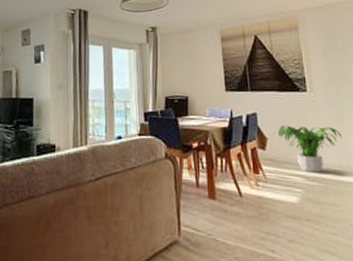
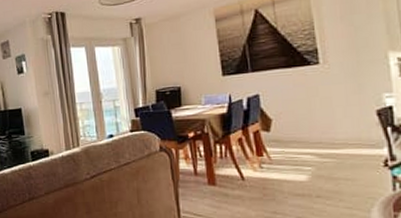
potted plant: present [277,125,343,173] -> none [284,99,363,149]

